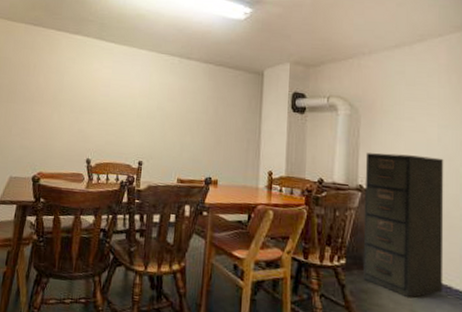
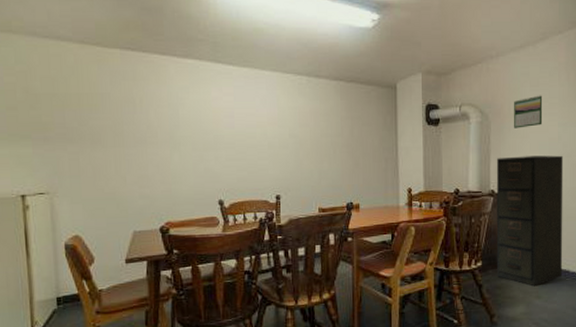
calendar: none [387,94,420,126] -> present [514,95,543,129]

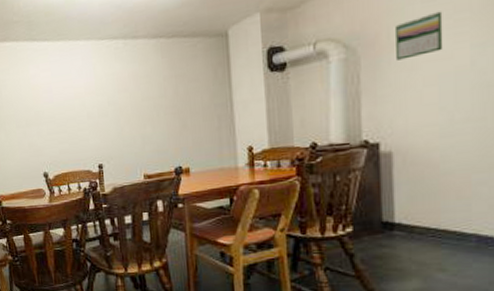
filing cabinet: present [496,155,564,287] -> none [370,86,482,257]

